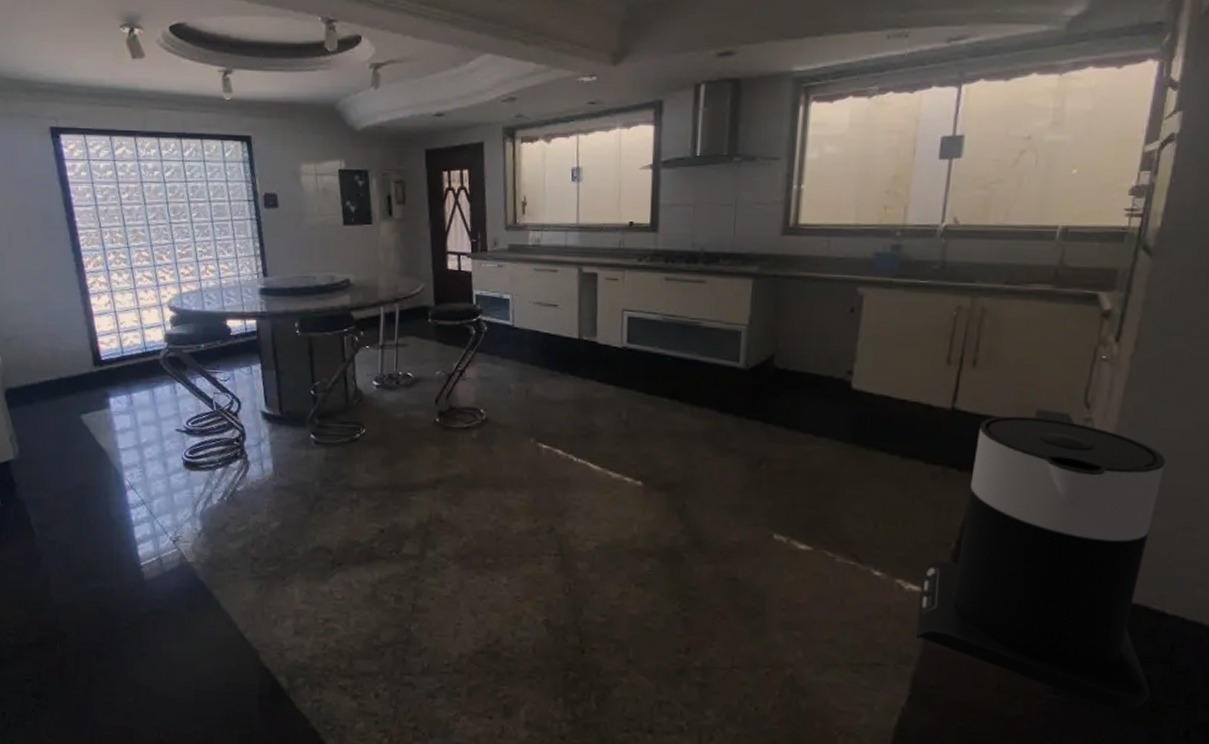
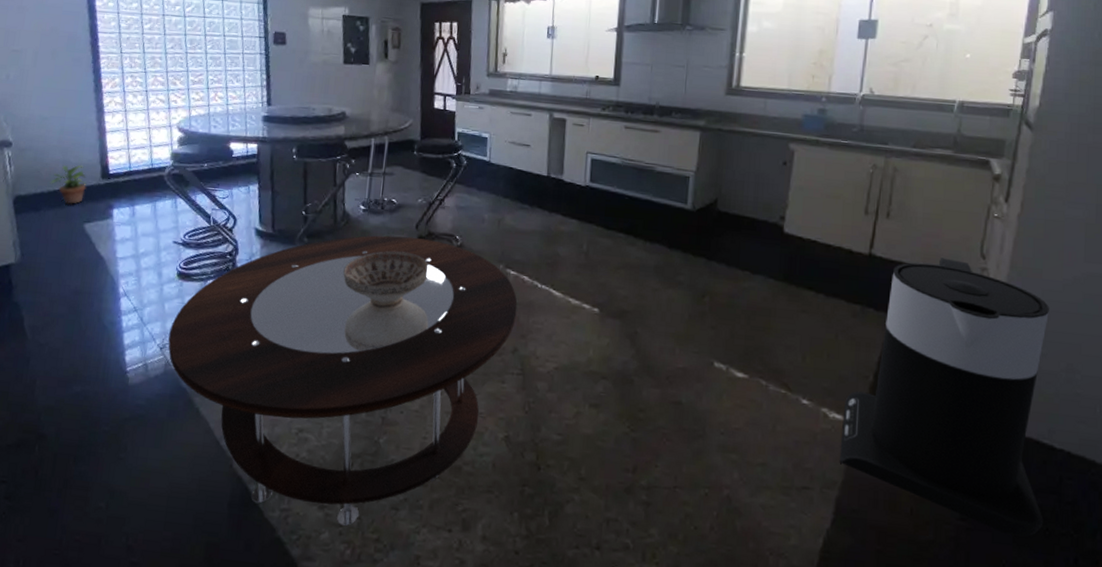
potted plant: none [40,353,79,396] -> present [50,165,87,205]
coffee table: none [181,412,552,715] -> present [168,235,518,526]
decorative bowl: none [360,429,453,489] -> present [343,250,429,307]

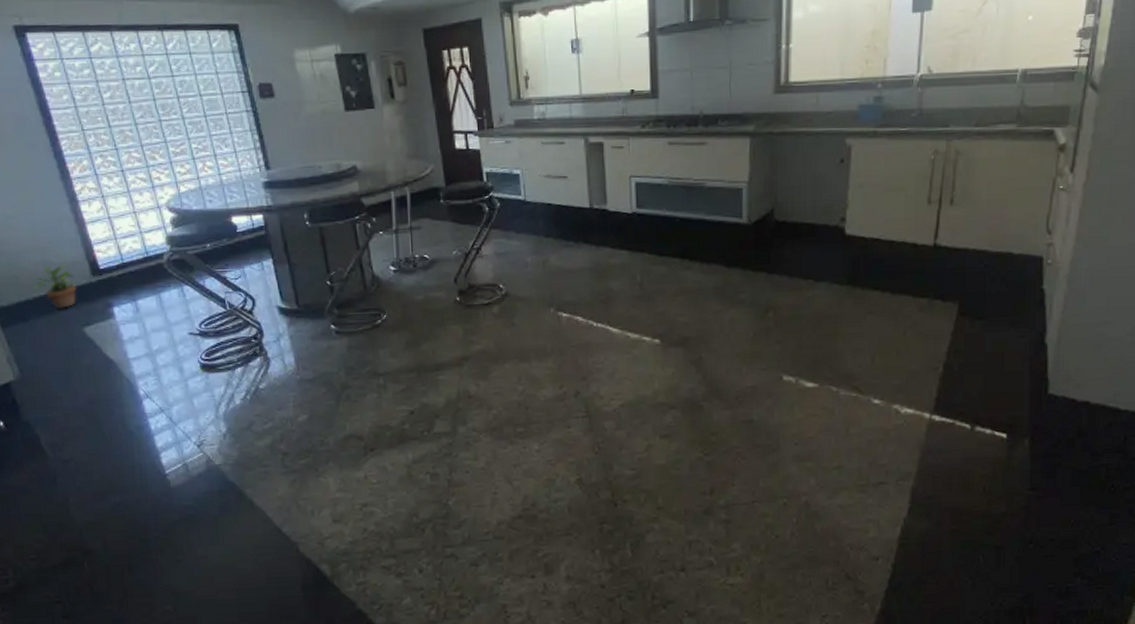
coffee table: present [168,235,518,526] -> none [204,292,575,588]
decorative bowl: present [343,250,429,307] -> none [383,309,476,369]
trash can: present [839,257,1049,537] -> none [913,238,1115,496]

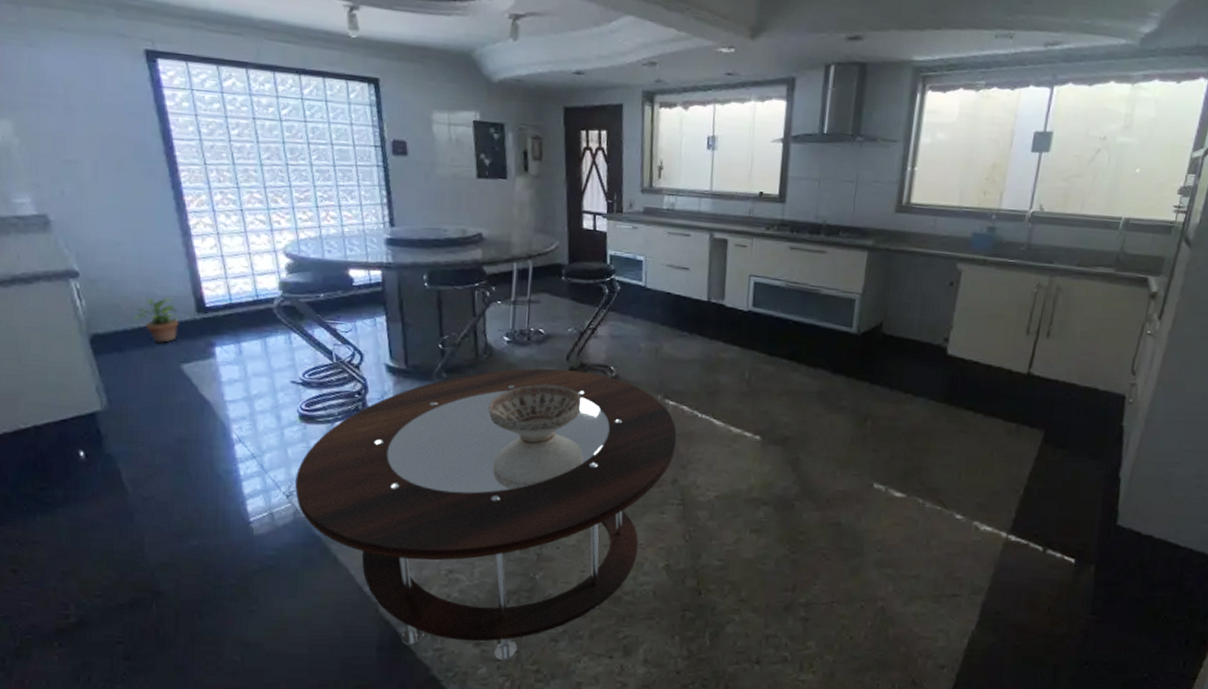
coffee table: none [204,292,575,588] -> present [295,368,677,660]
decorative bowl: none [383,309,476,369] -> present [488,384,583,443]

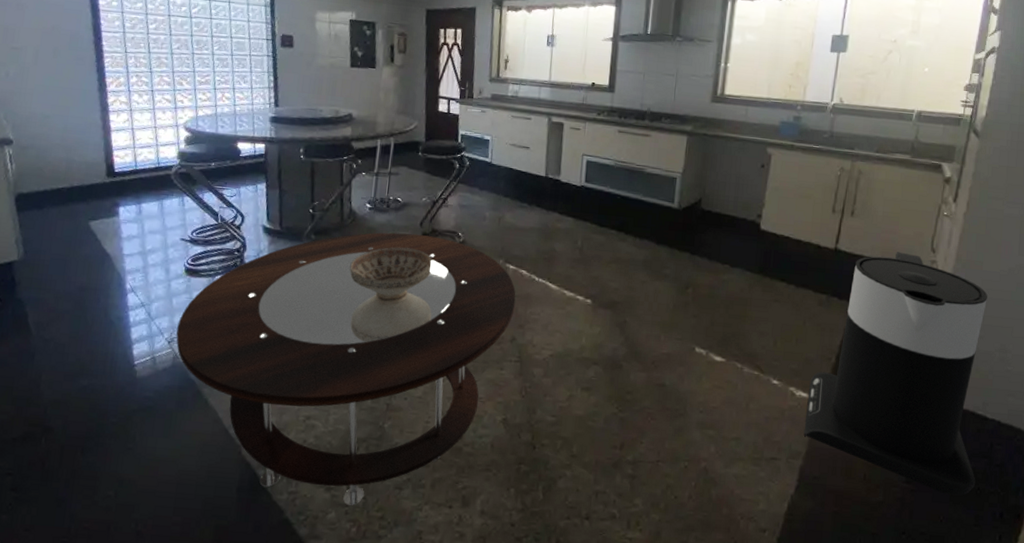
potted plant: present [133,298,179,344] -> none [53,163,92,203]
trash can: none [987,375,1188,625] -> present [803,252,987,496]

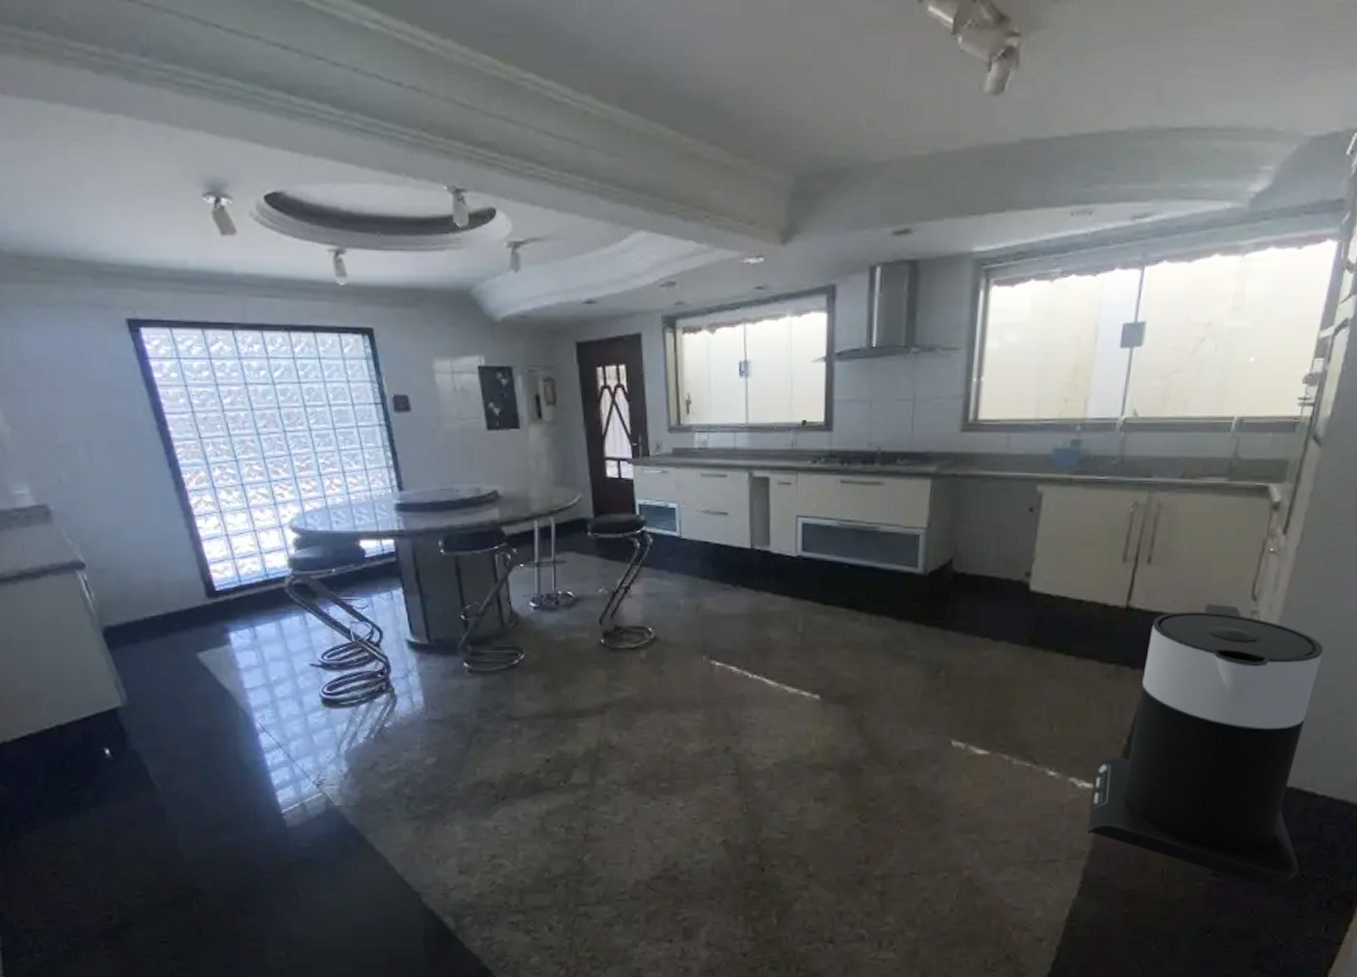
coffee table: present [176,232,516,506] -> none [324,635,726,947]
decorative bowl: present [349,247,433,300] -> none [519,651,620,715]

